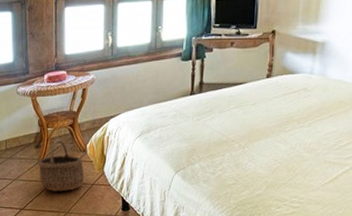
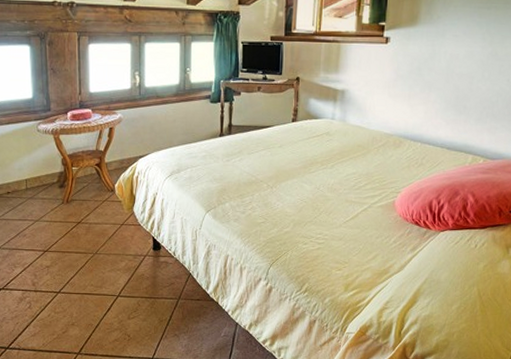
wicker basket: present [38,139,85,192] -> none [62,179,113,232]

